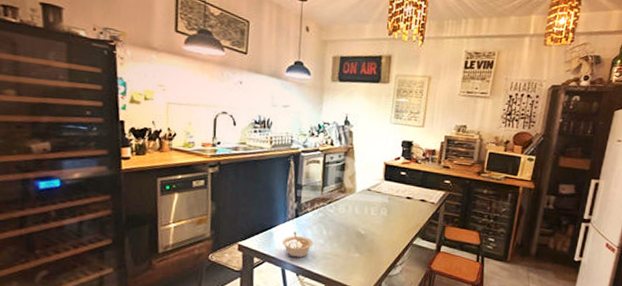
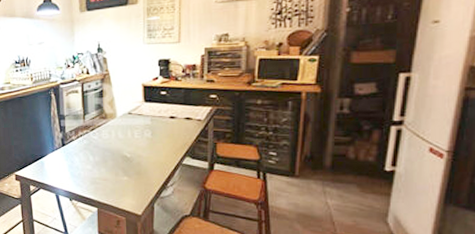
legume: present [281,231,314,258] -> none [52,159,82,184]

